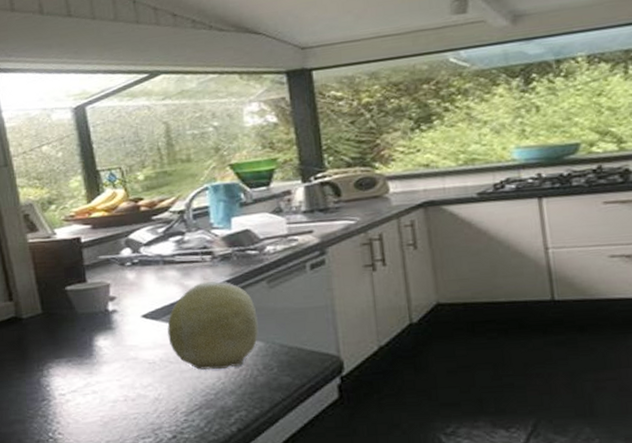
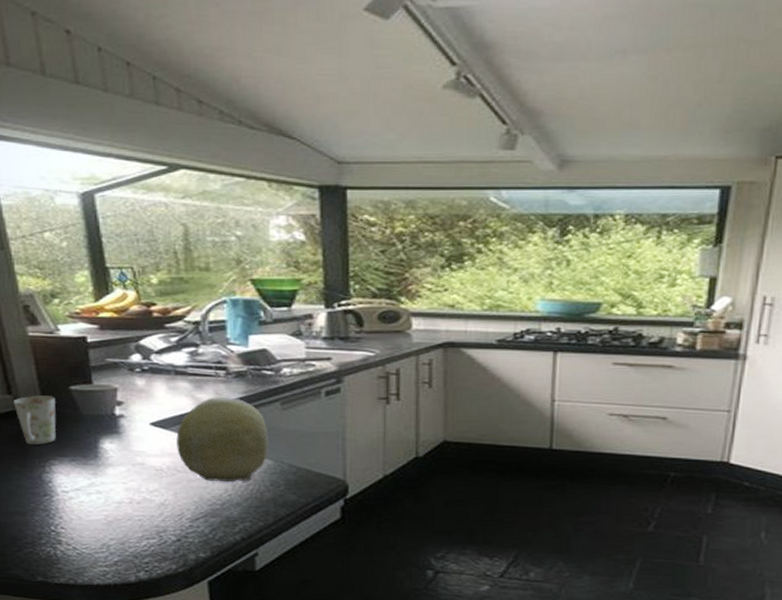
mug: none [14,298,54,349] -> present [13,395,57,444]

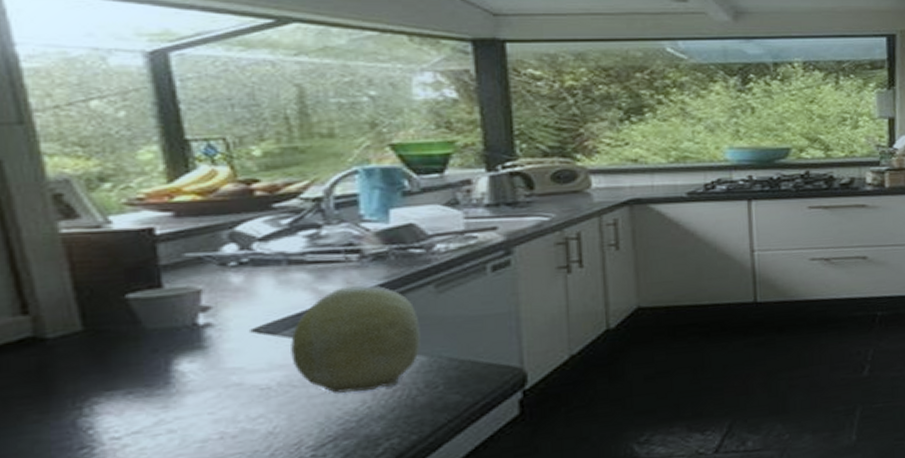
mug: present [13,395,57,444] -> none [31,310,104,380]

